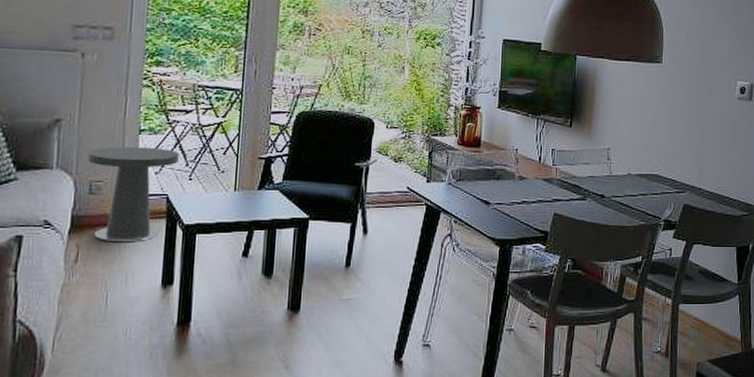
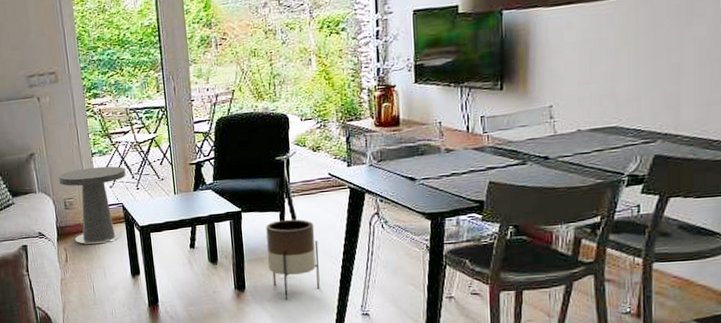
planter: none [329,232,387,326] -> present [266,219,320,300]

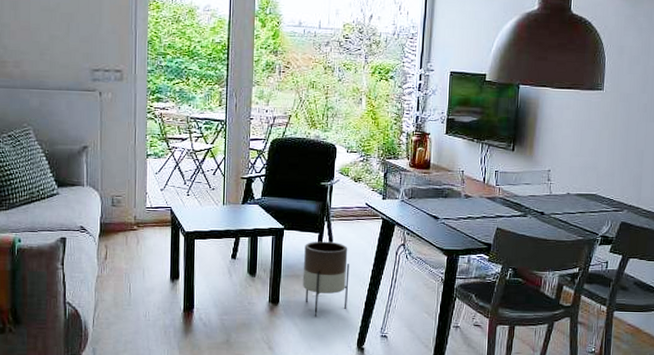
side table: present [58,166,126,244] -> none [109,168,179,244]

